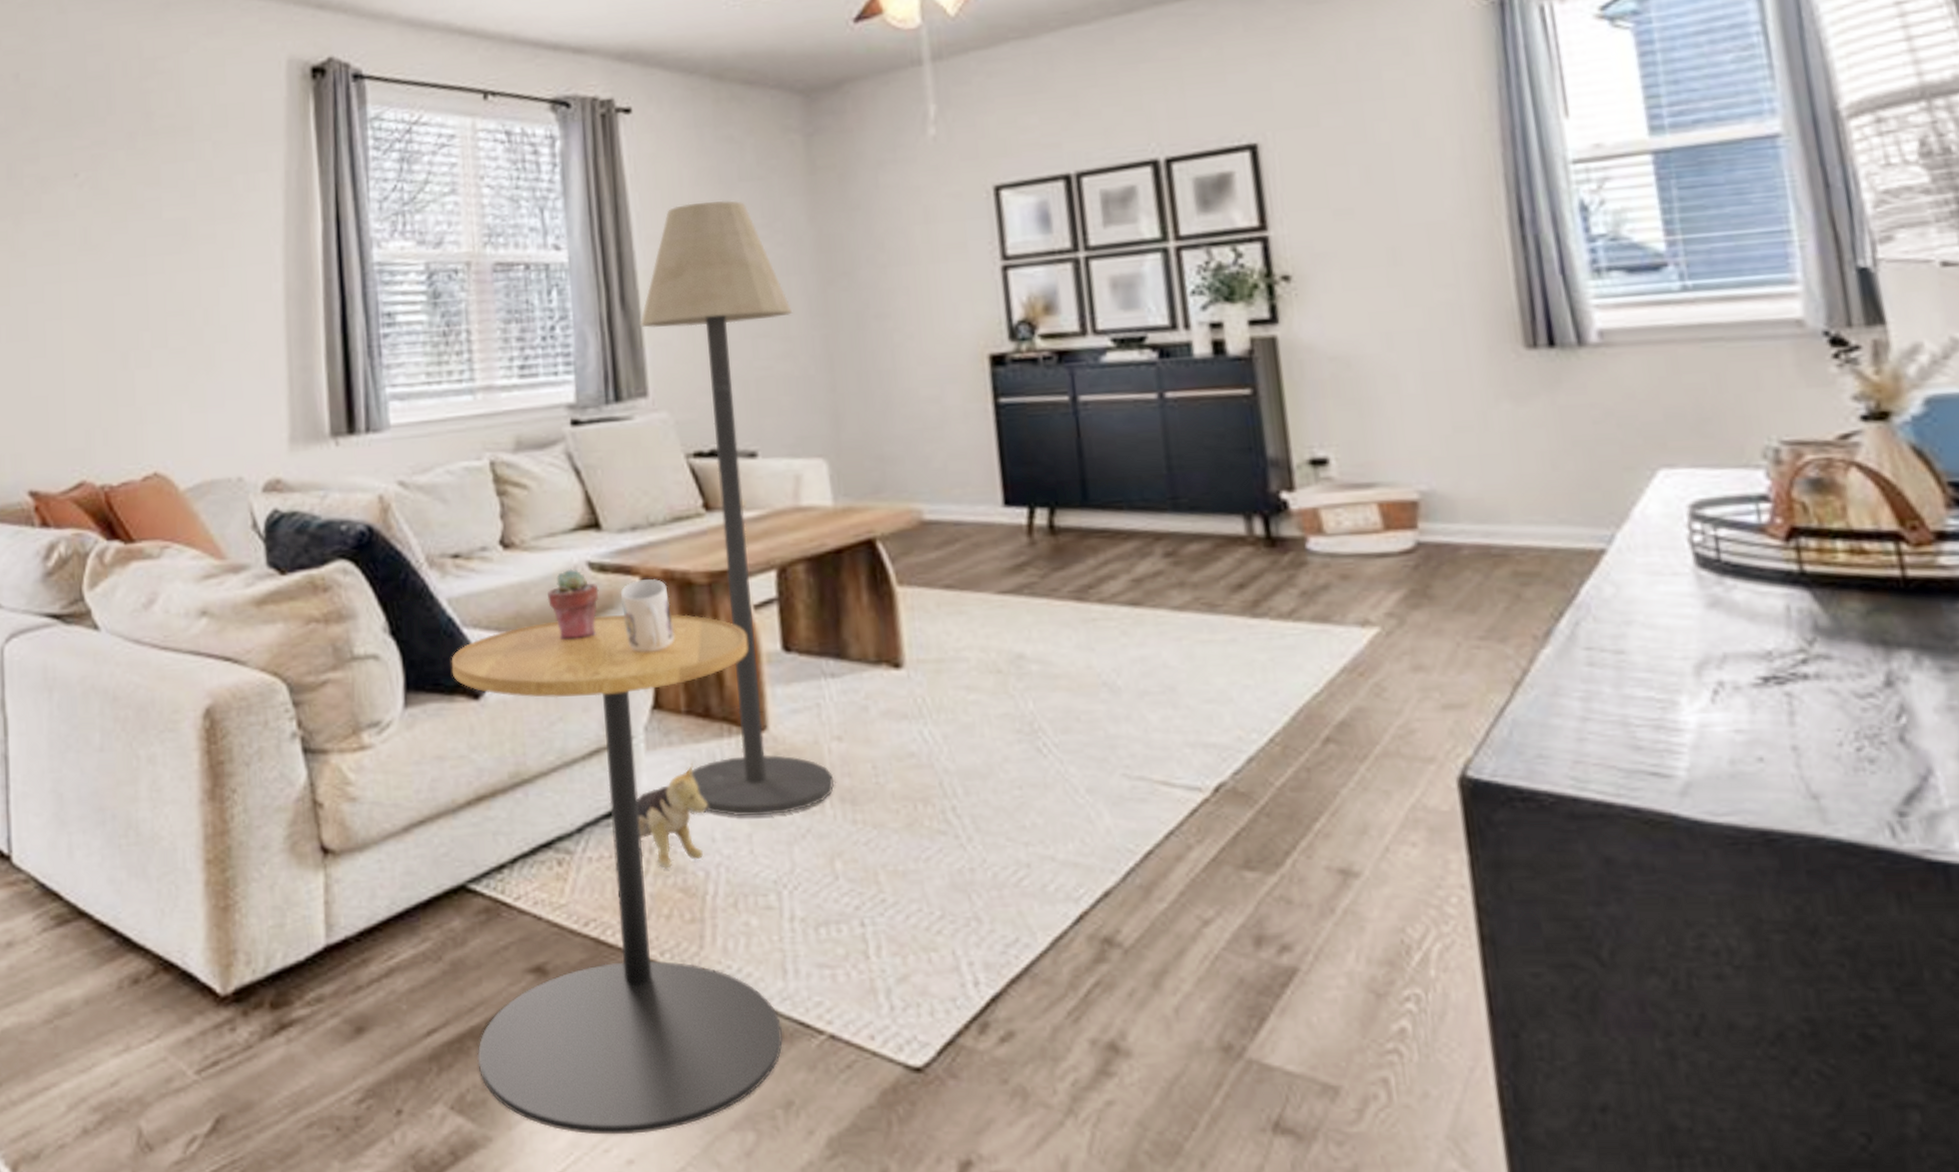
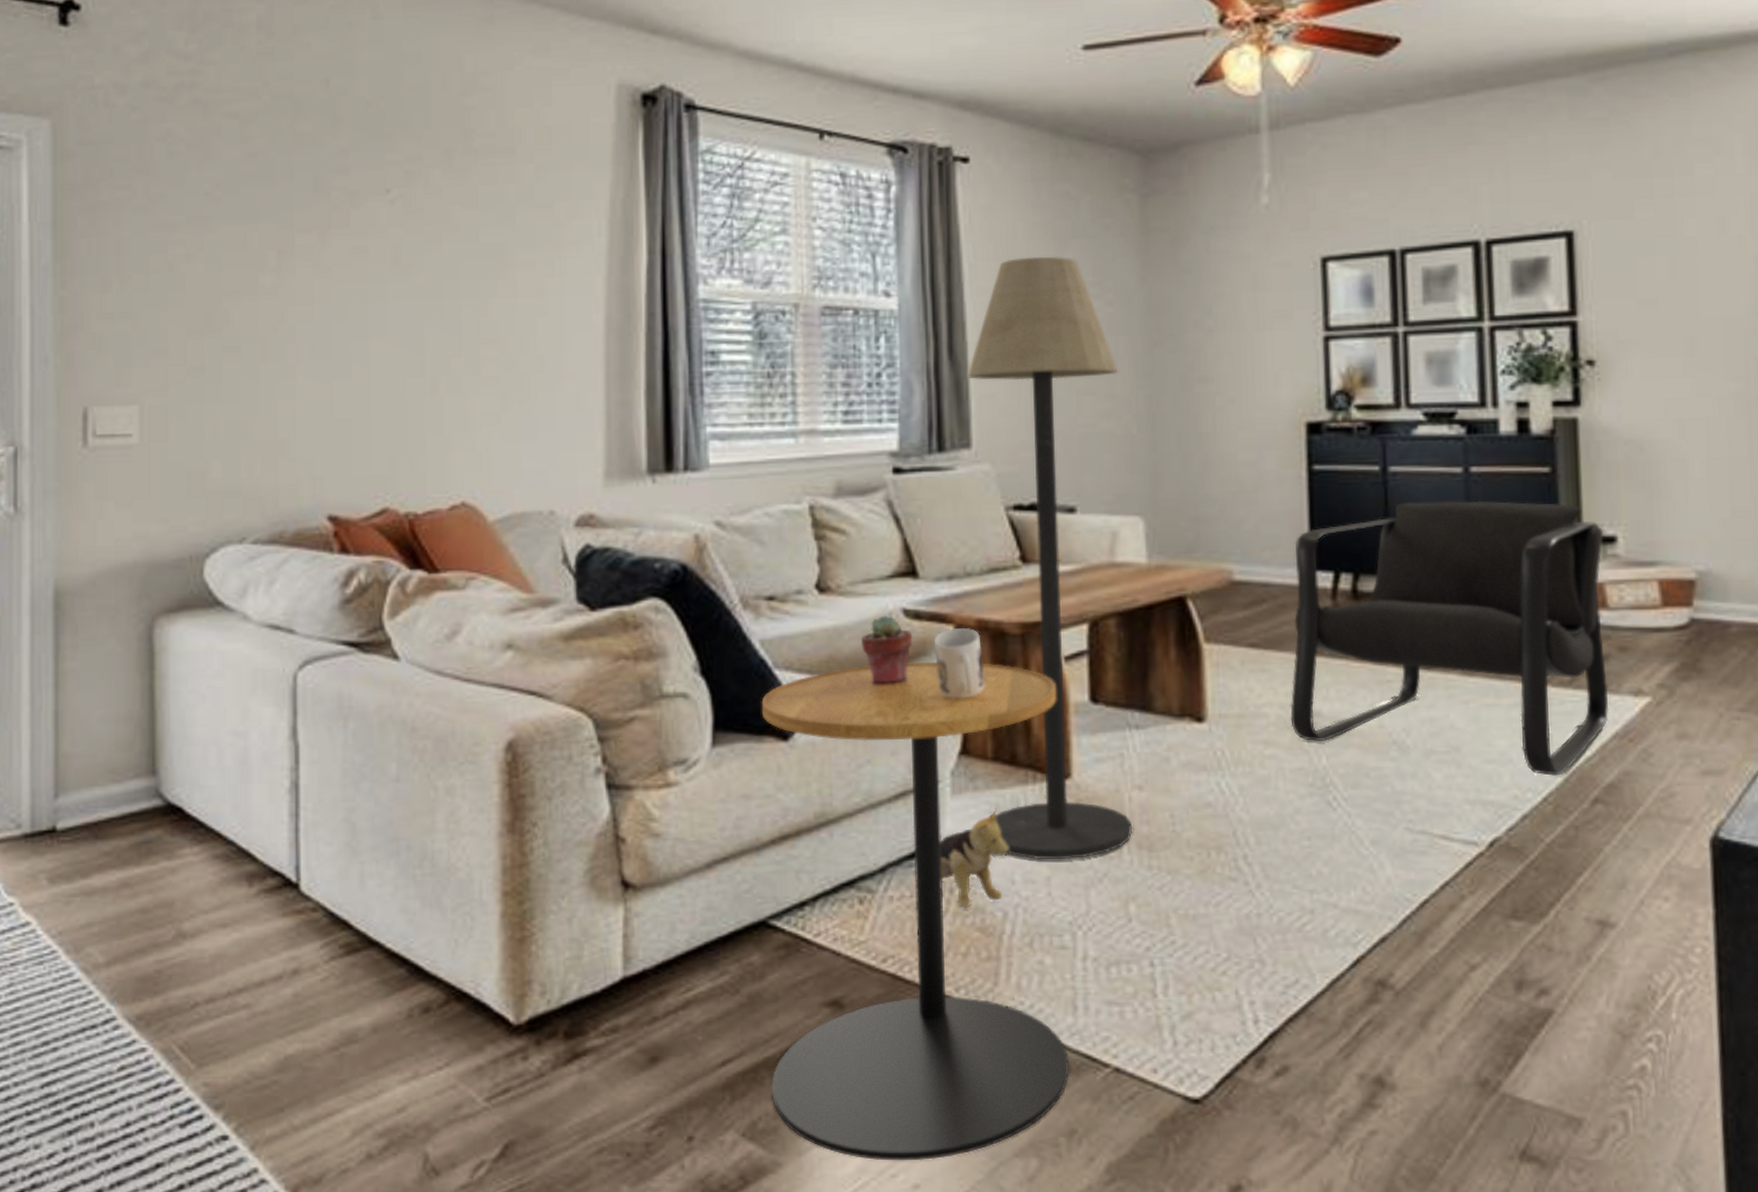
armchair: none [985,426,1335,716] -> present [1290,500,1609,777]

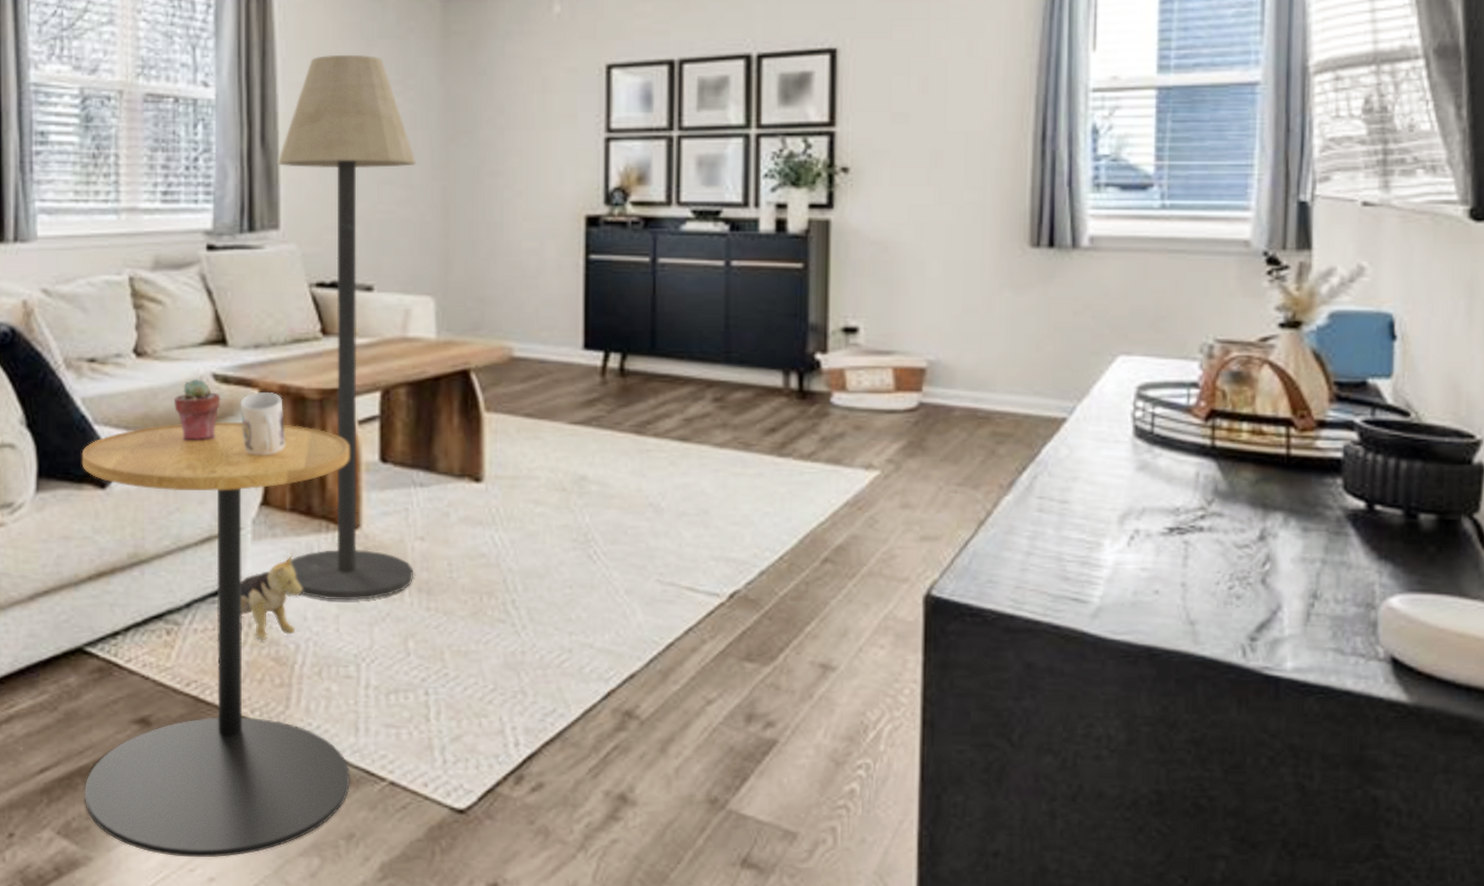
armchair: present [1290,500,1609,777] -> none [559,290,848,539]

